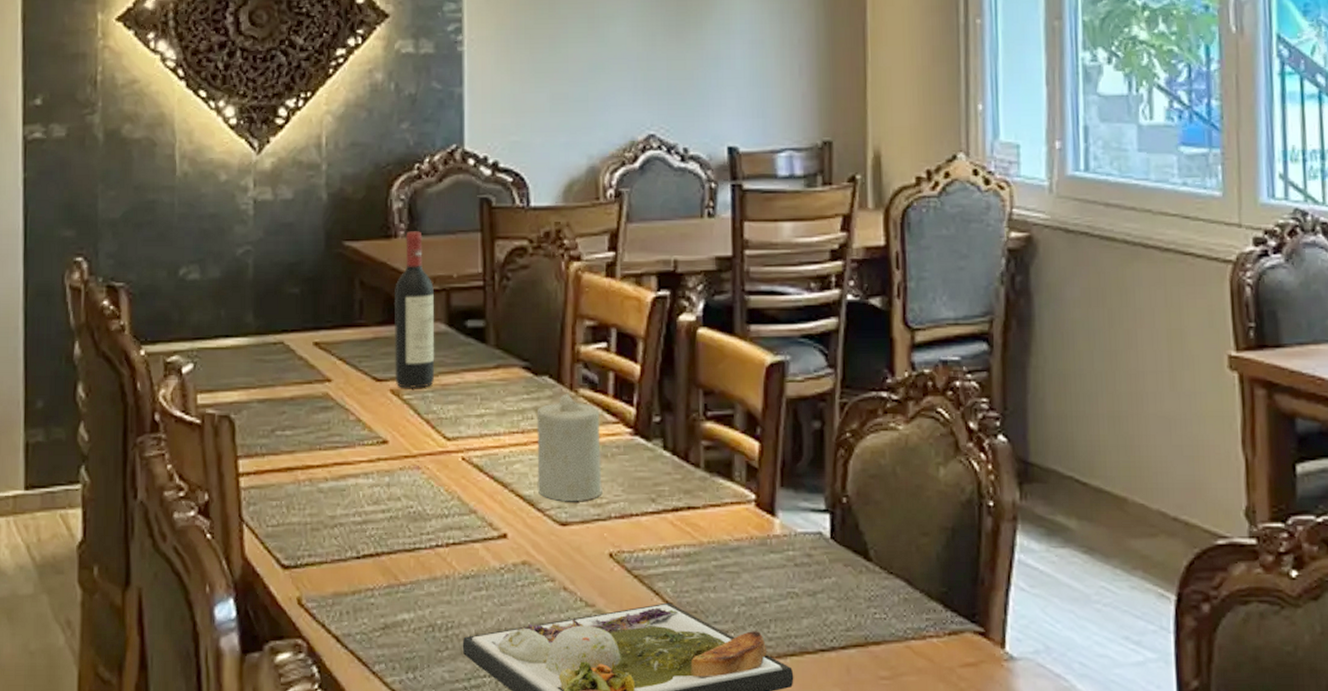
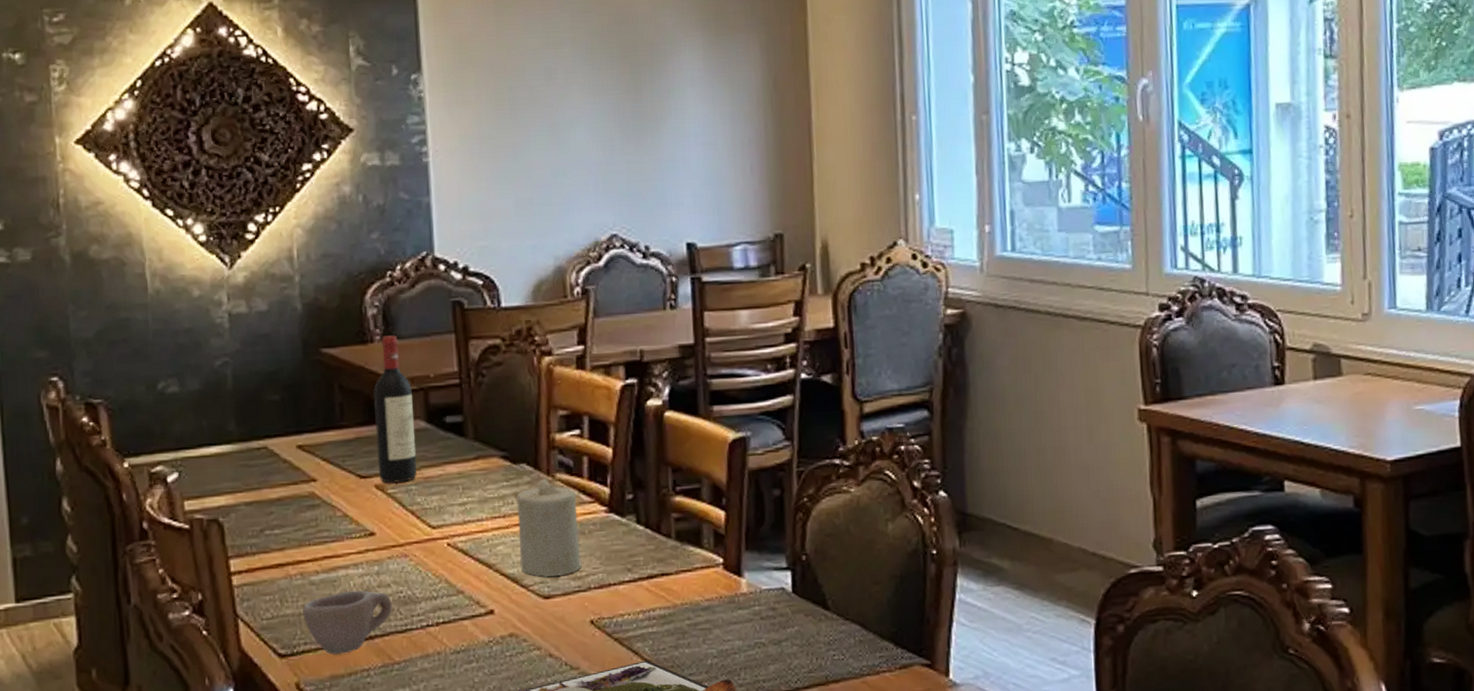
cup: none [309,502,401,570] -> present [302,590,392,655]

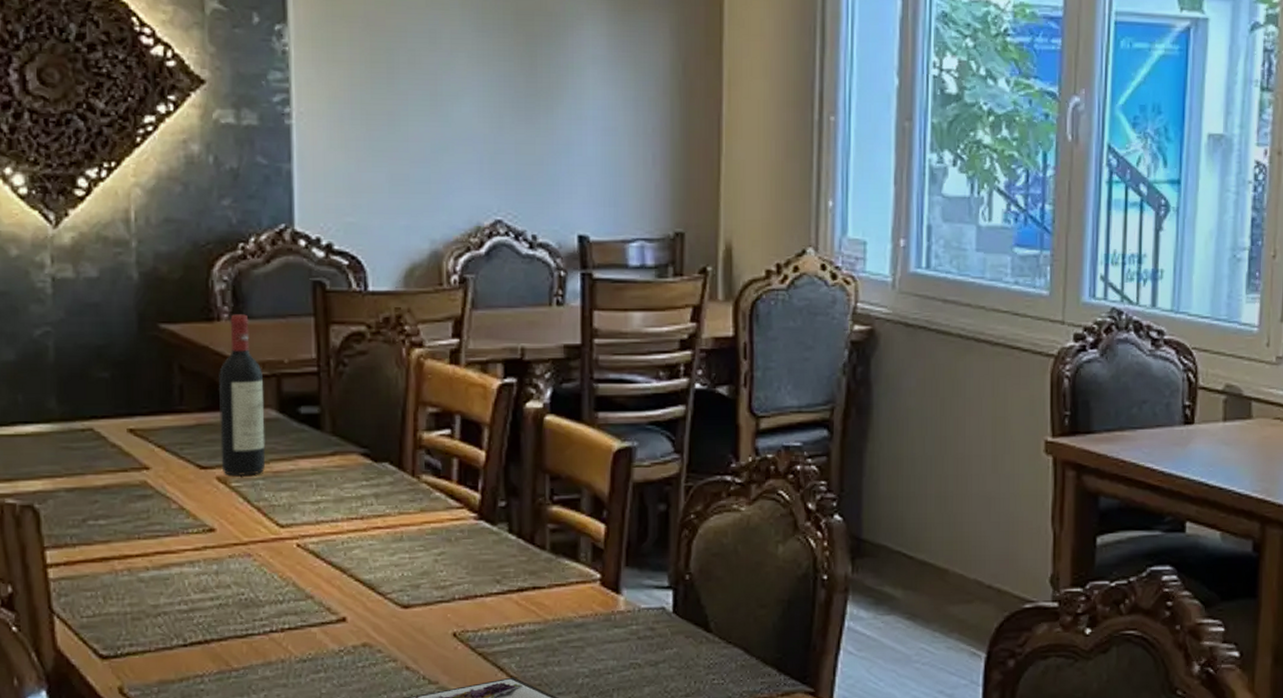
cup: present [302,590,392,655] -> none [129,590,232,658]
candle: present [516,477,582,577] -> none [376,479,446,584]

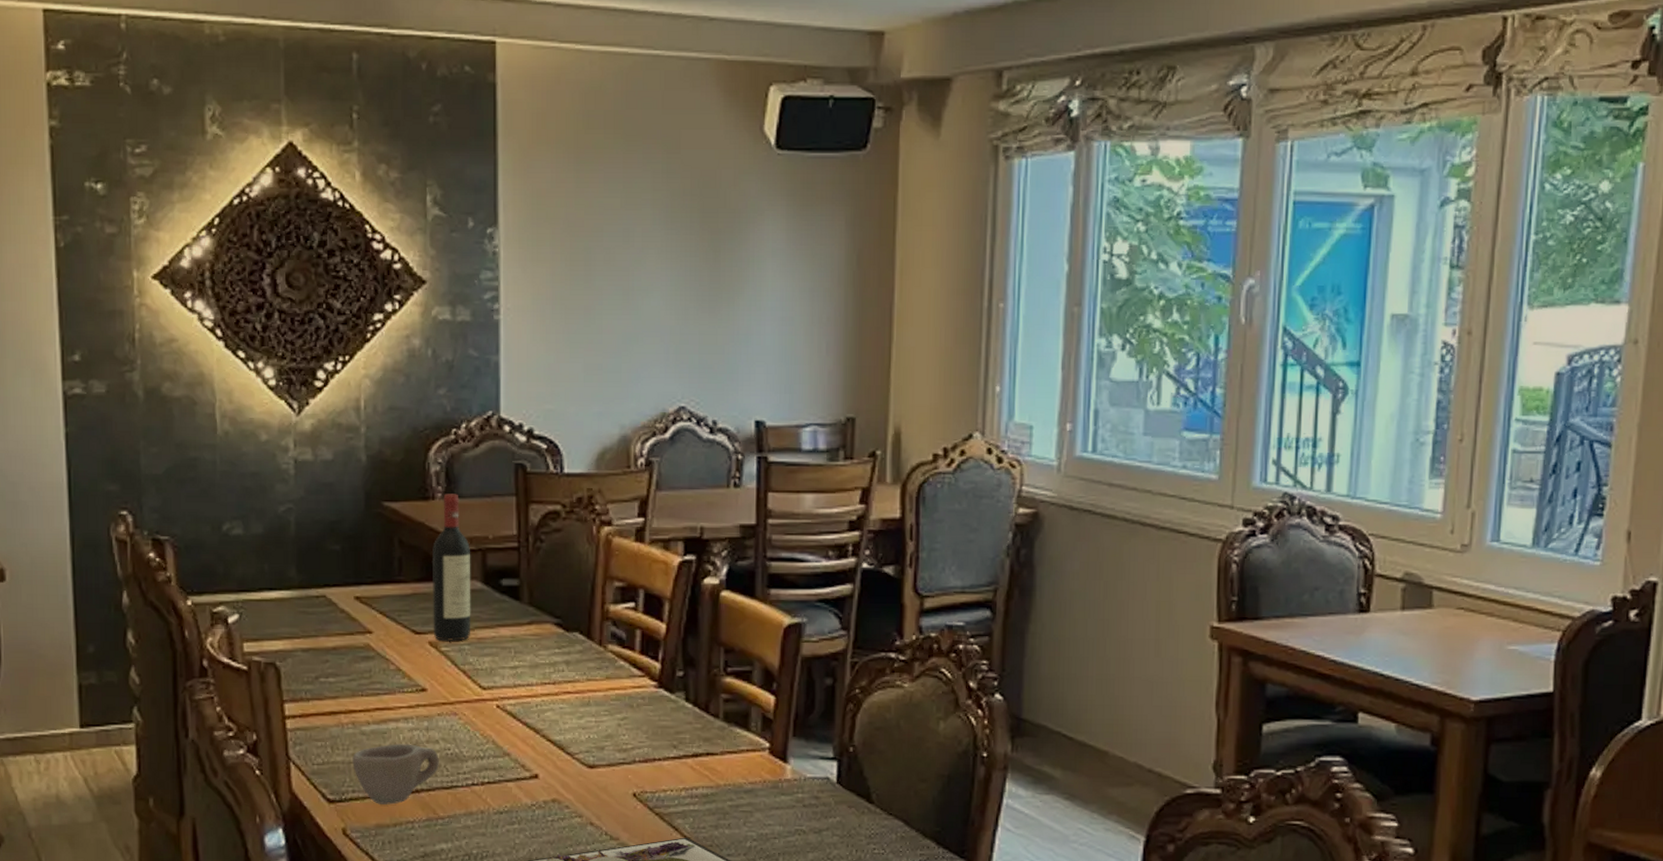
cup: none [129,590,232,658] -> present [352,743,439,805]

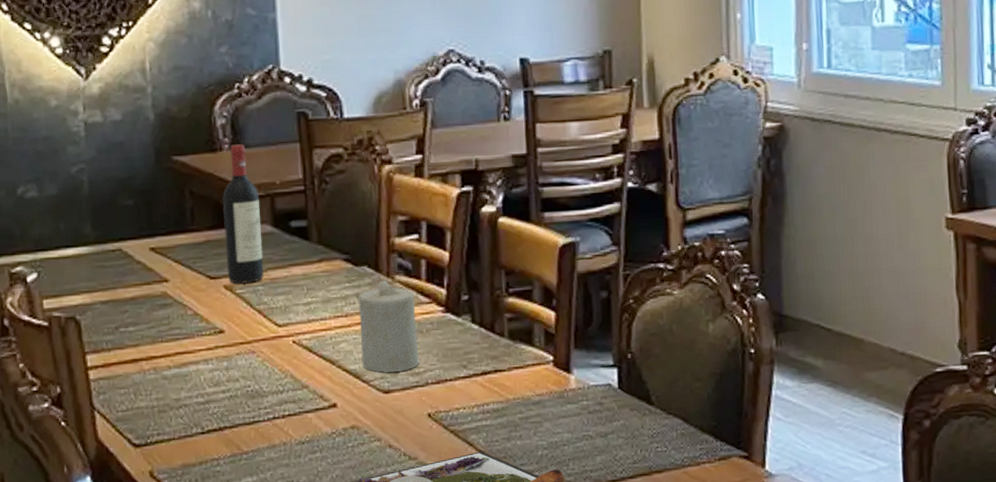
cup: present [352,743,439,805] -> none [155,384,240,445]
candle: none [567,648,628,746] -> present [358,279,420,373]

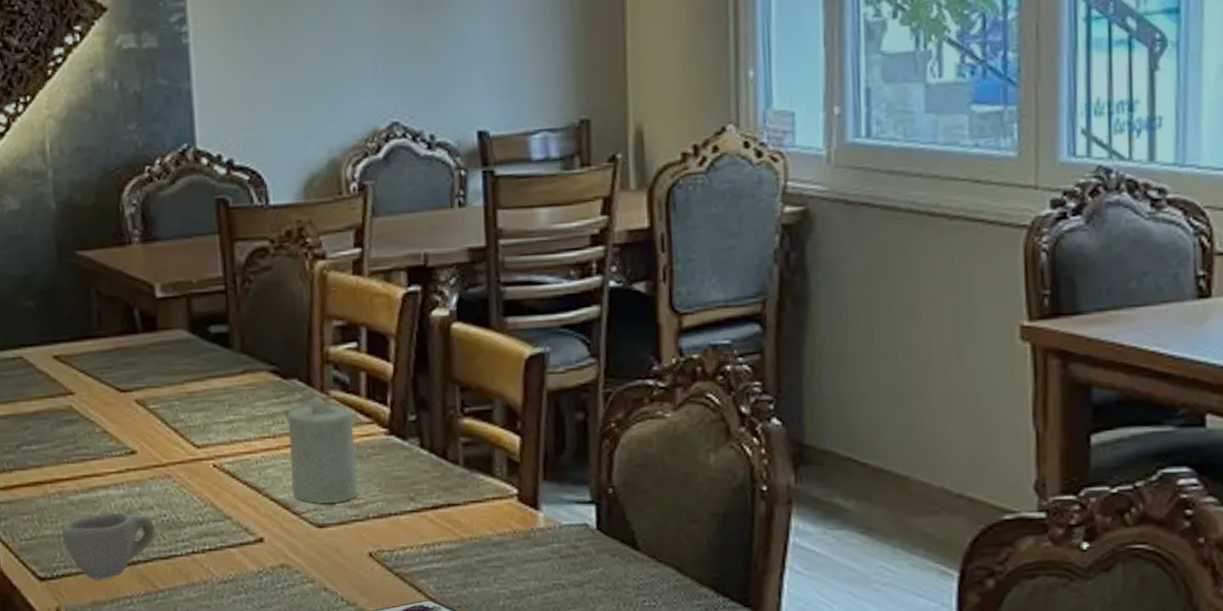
cup: none [155,384,240,445] -> present [62,512,155,580]
wine bottle: present [223,144,264,284] -> none [133,236,180,398]

